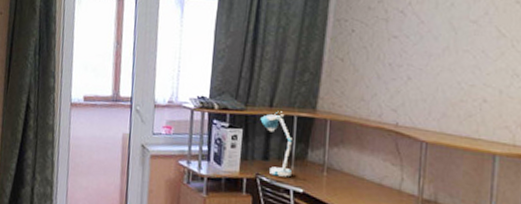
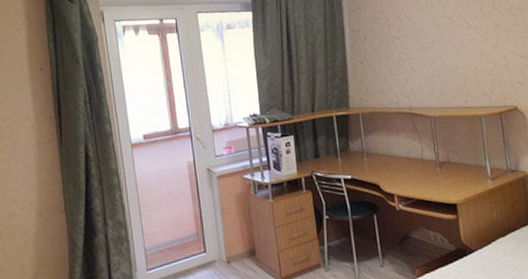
desk lamp: present [260,111,292,177] -> none [306,114,340,170]

